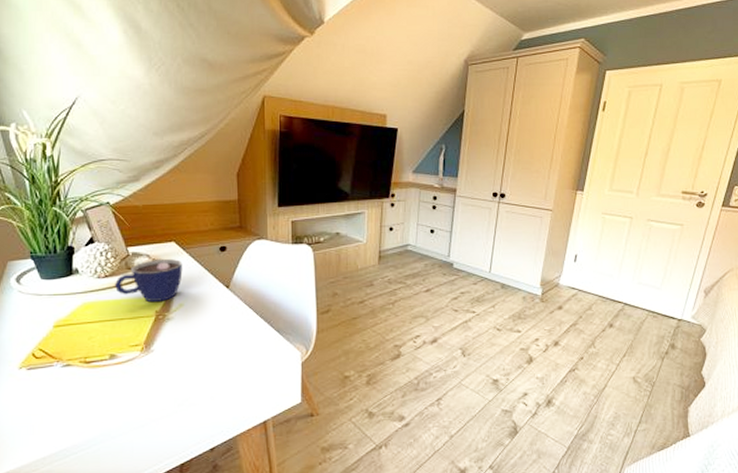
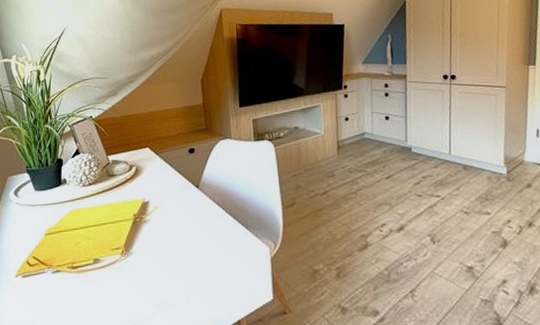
cup: present [115,258,183,303] -> none [98,163,157,207]

